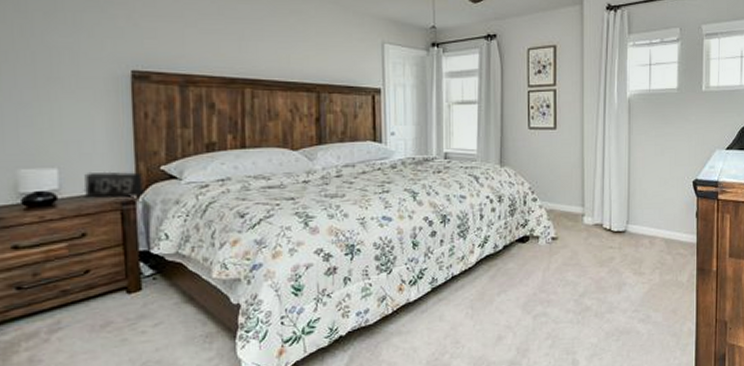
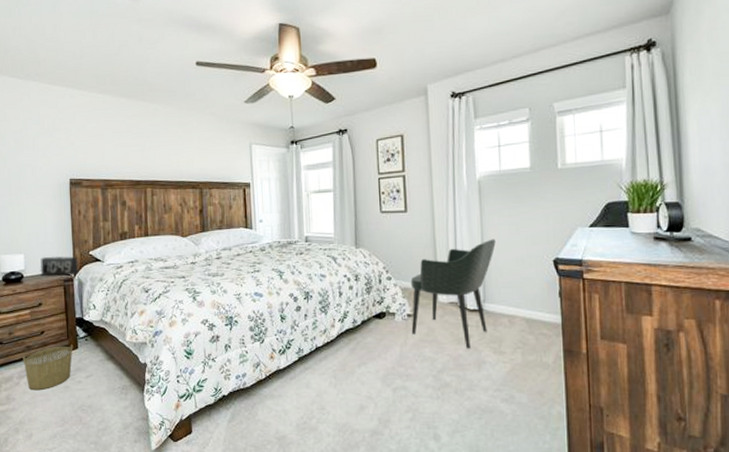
basket: none [55,285,135,348] -> present [23,344,73,391]
armchair: none [555,159,642,271] -> present [410,239,496,349]

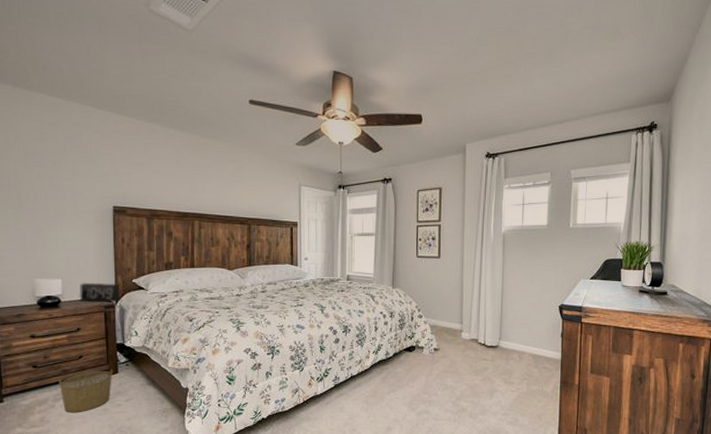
armchair: present [410,239,496,349] -> none [436,285,514,379]

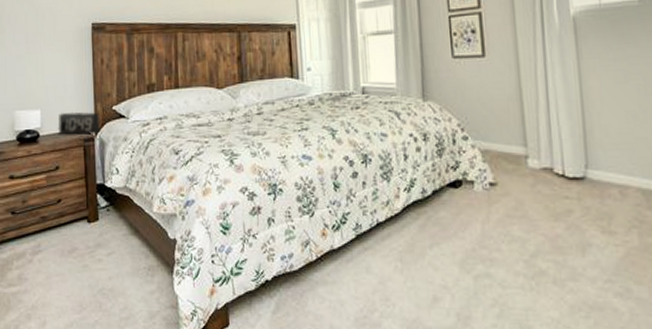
basket: present [59,369,113,413] -> none [37,215,93,270]

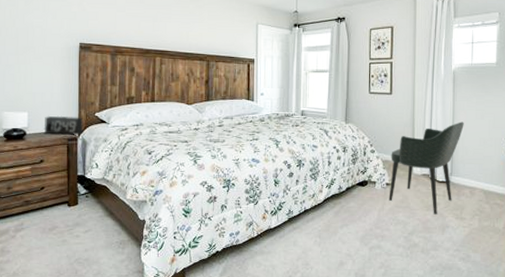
armchair: none [492,89,599,227] -> present [388,121,464,215]

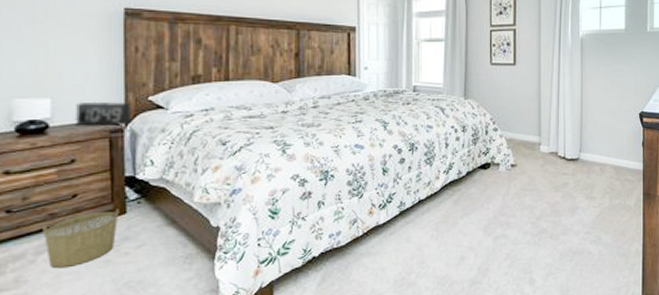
basket: none [20,200,73,244] -> present [43,209,119,269]
armchair: present [388,121,464,215] -> none [514,93,593,196]

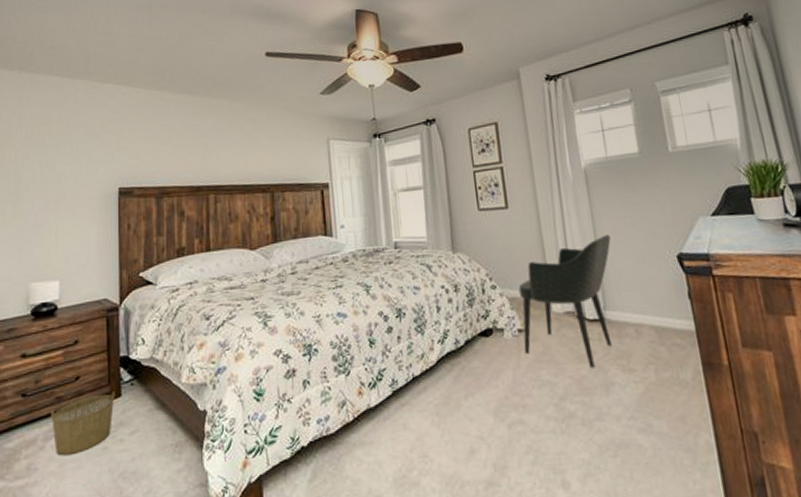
alarm clock: present [74,101,134,126] -> none [78,280,127,307]
armchair: none [514,93,593,196] -> present [518,234,612,368]

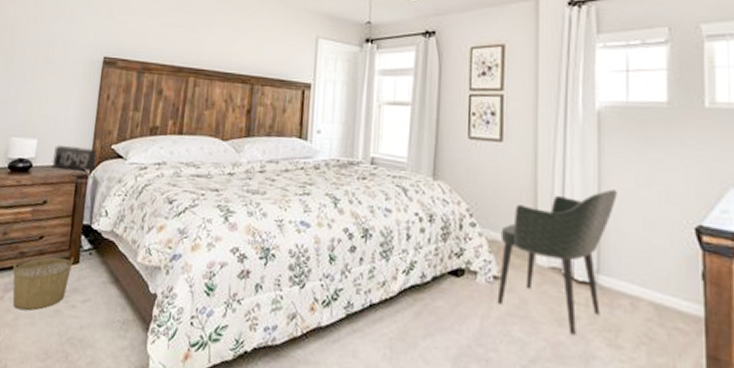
alarm clock: none [78,280,127,307] -> present [52,144,97,172]

